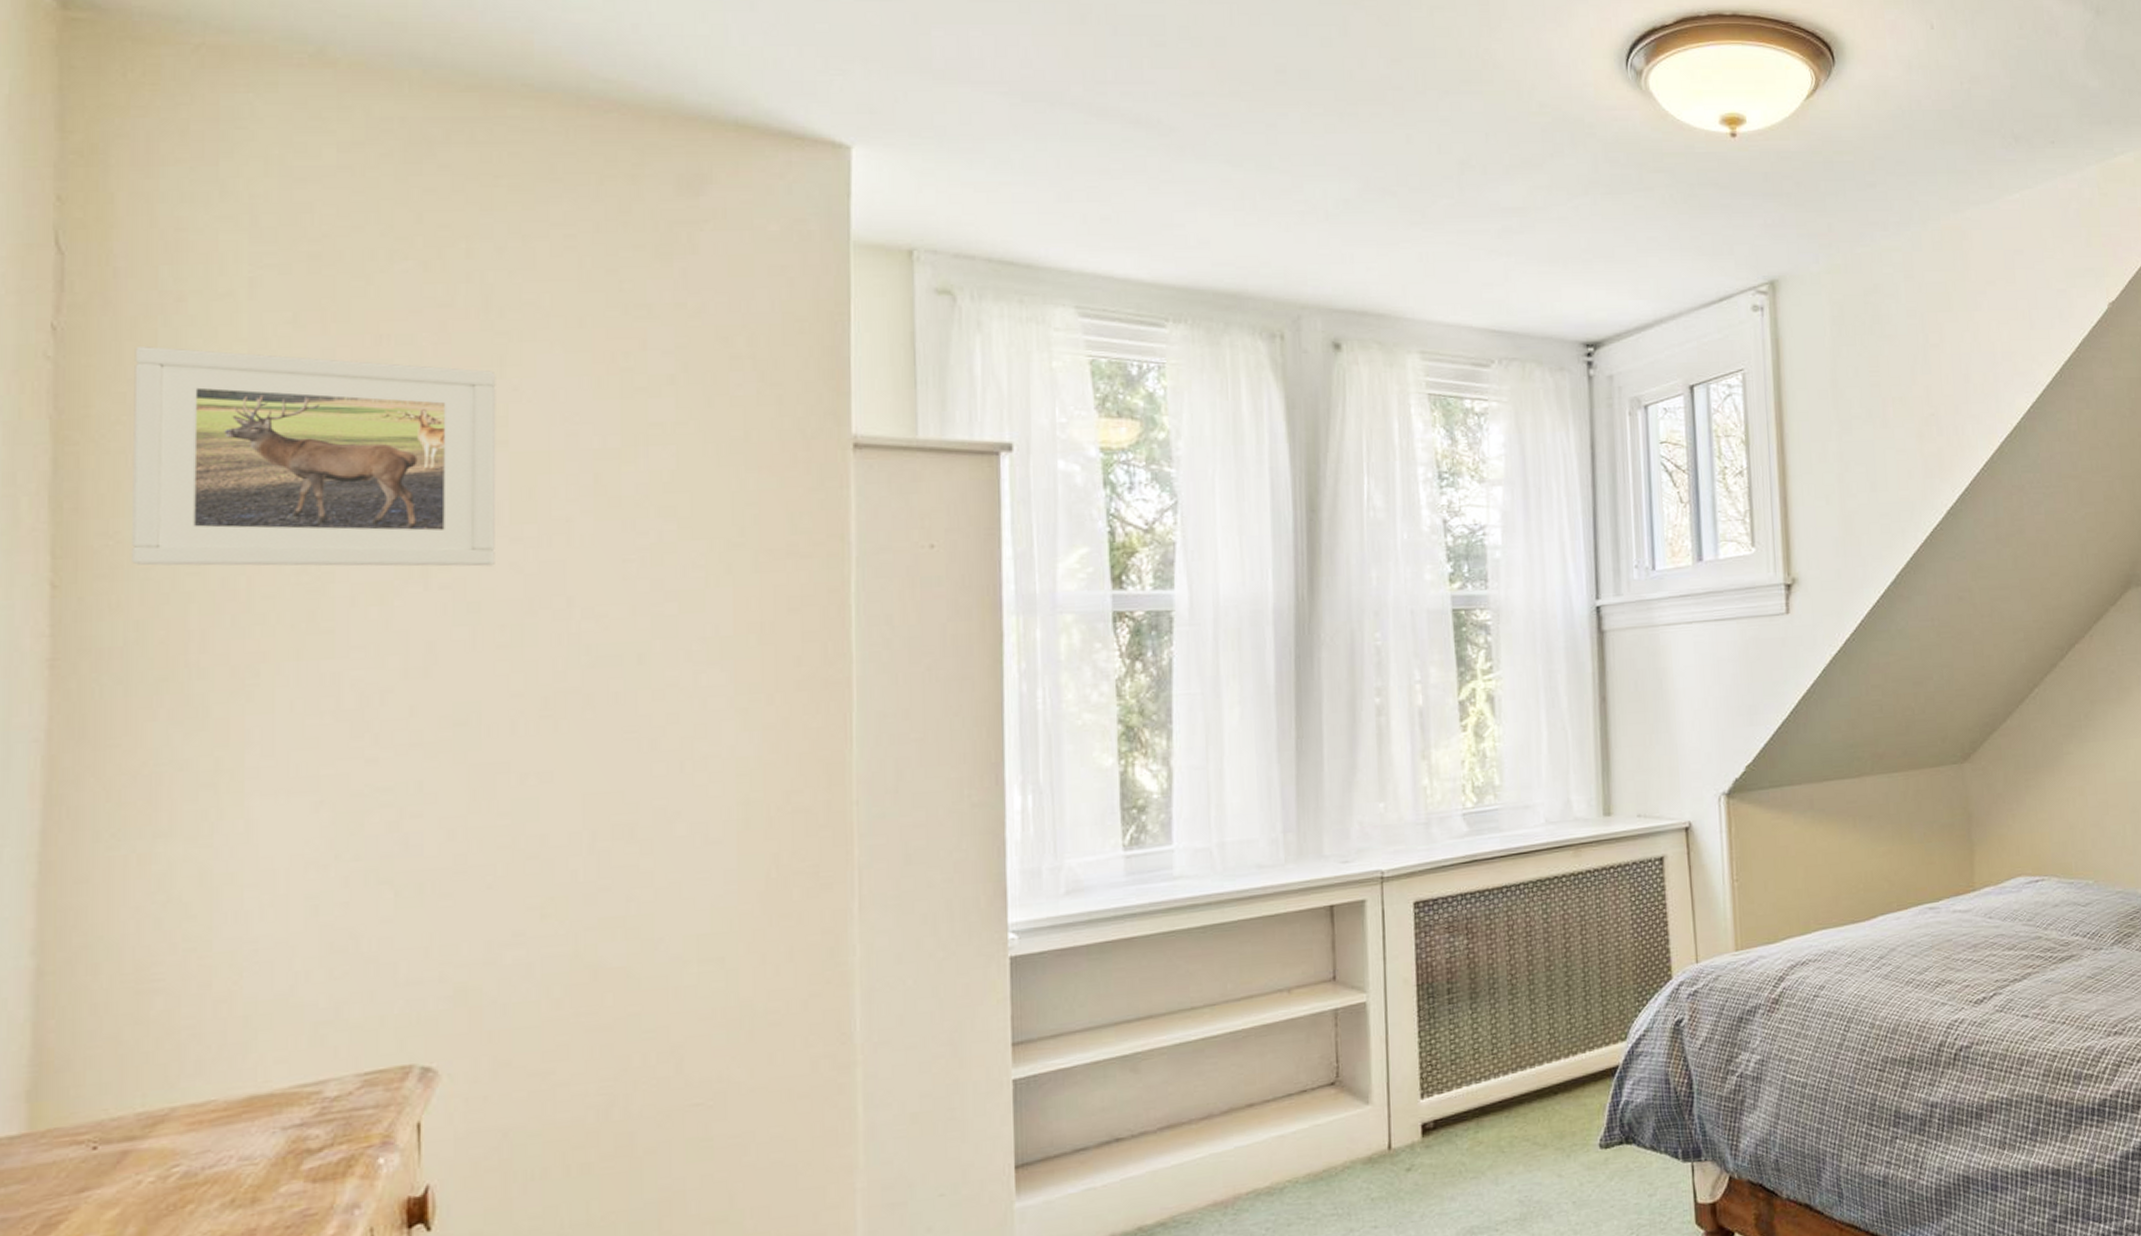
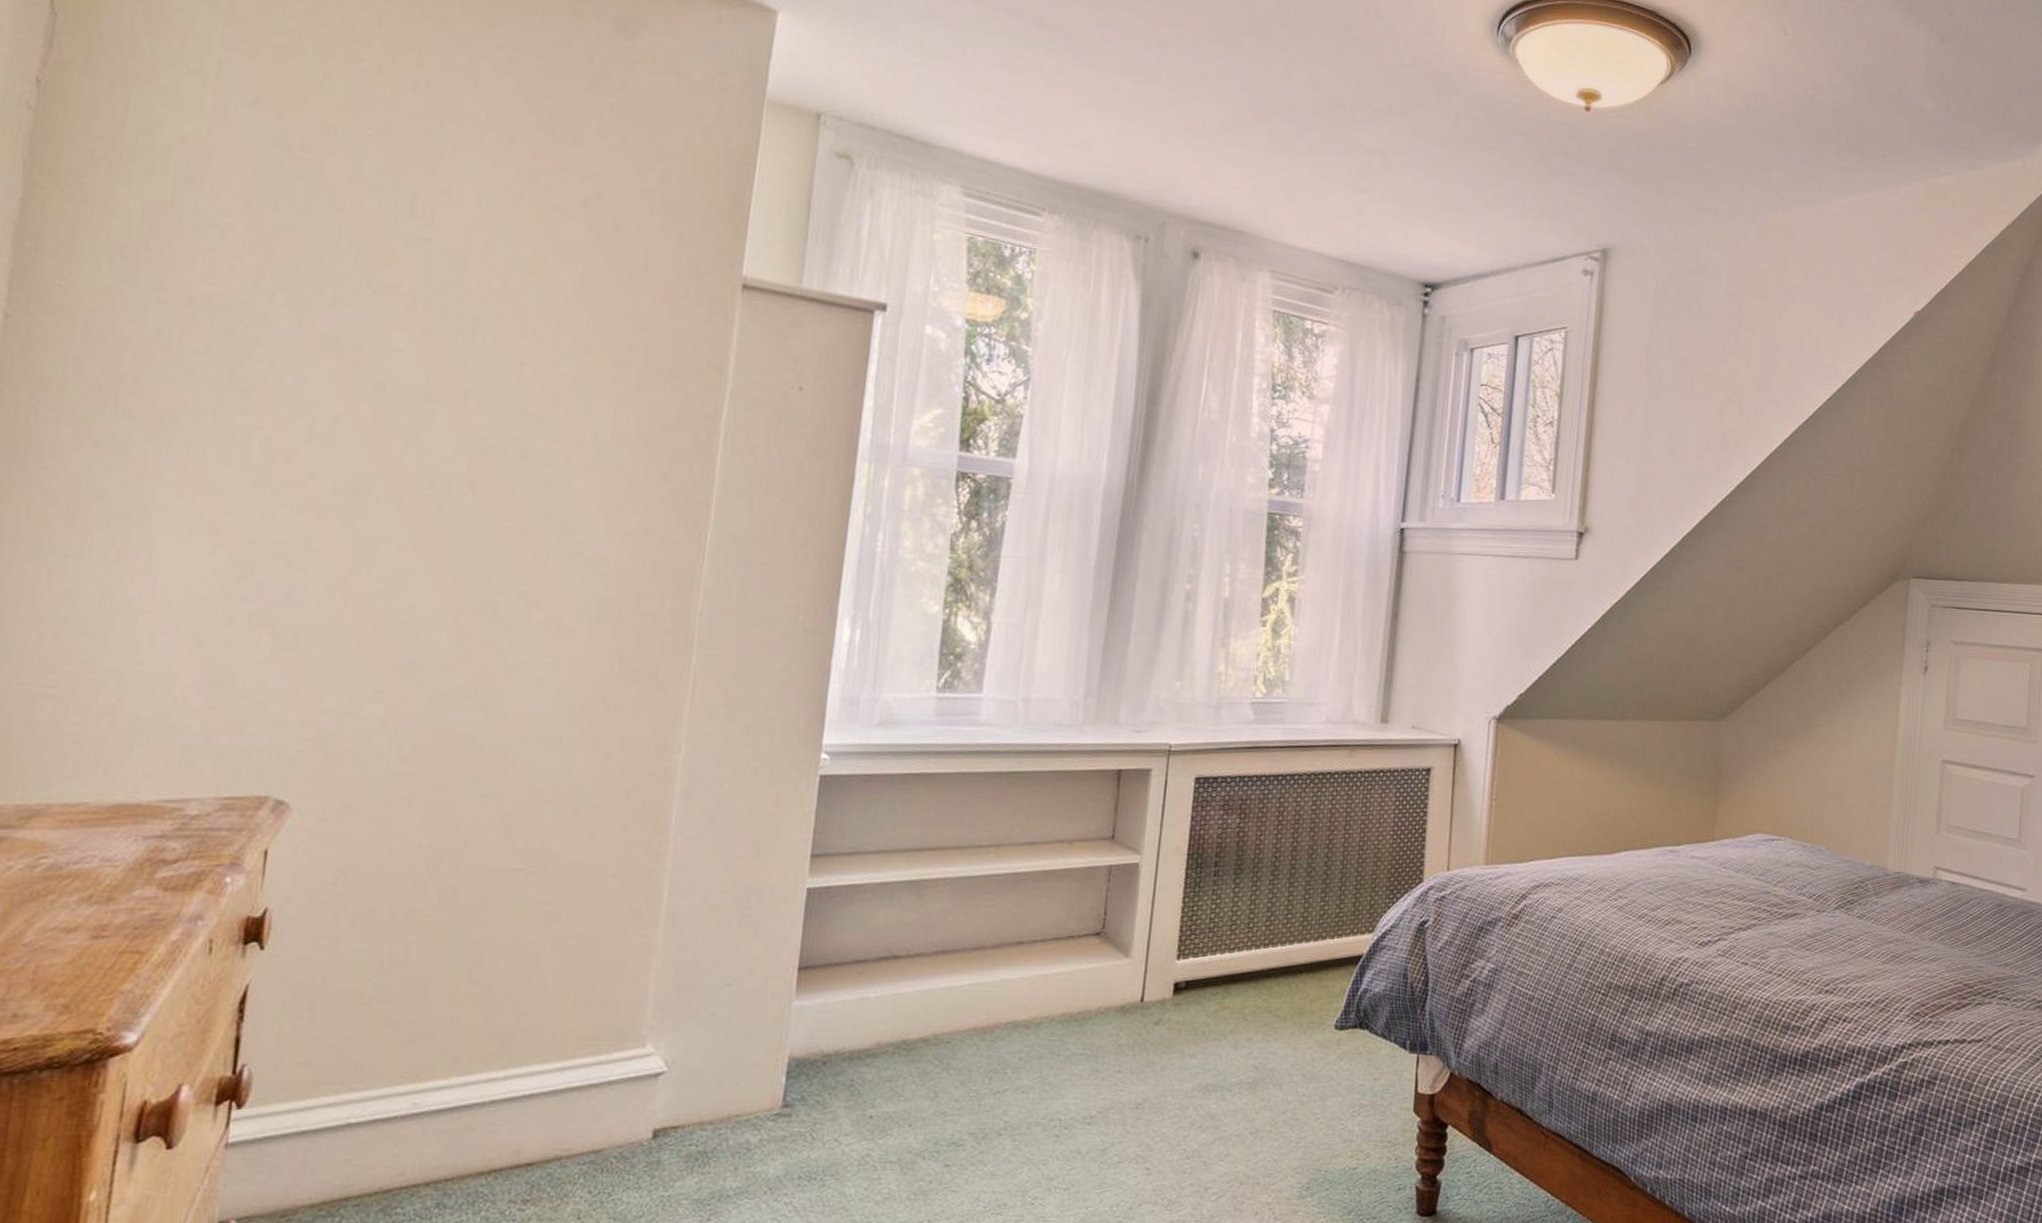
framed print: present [130,346,496,567] -> none [78,108,429,352]

